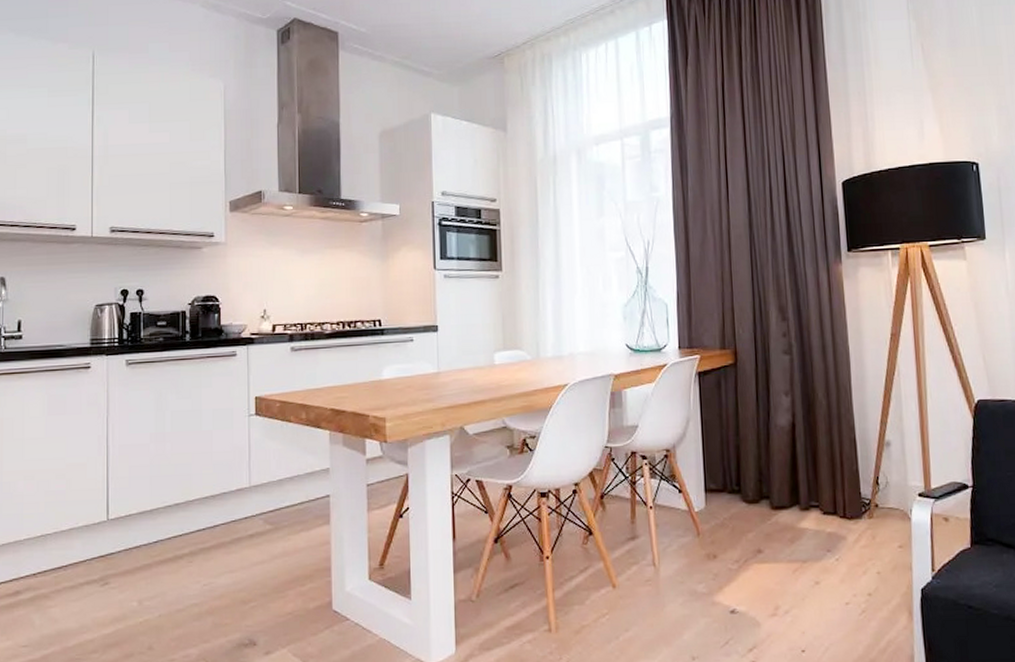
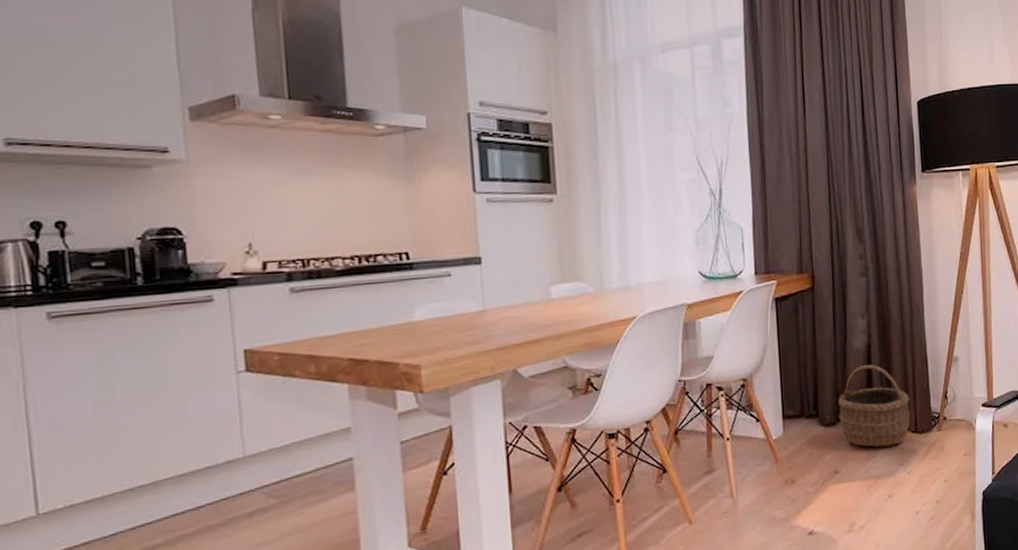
wicker basket: none [761,444,838,530] -> present [838,364,910,447]

